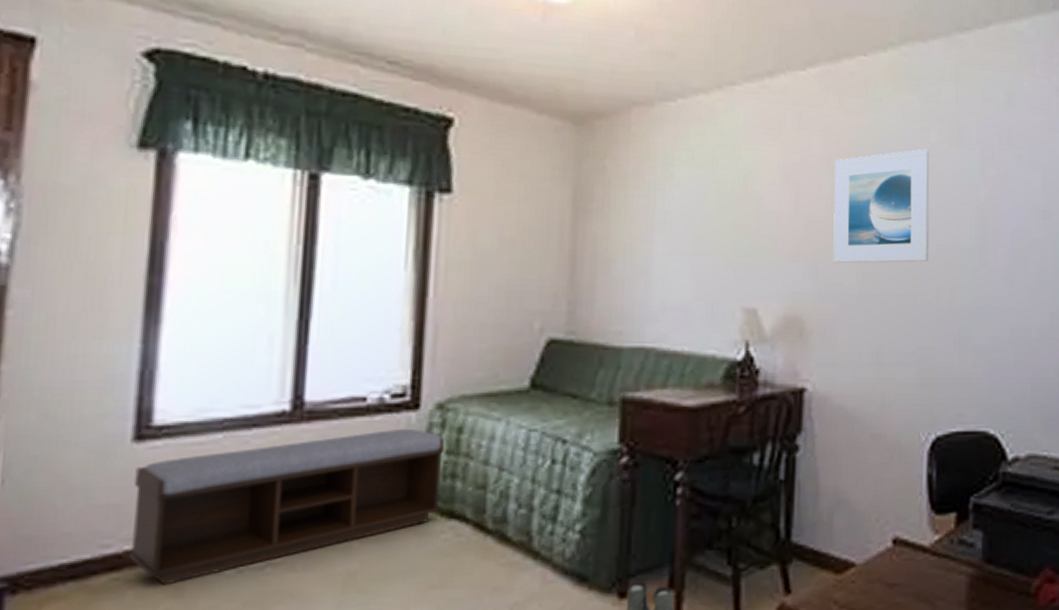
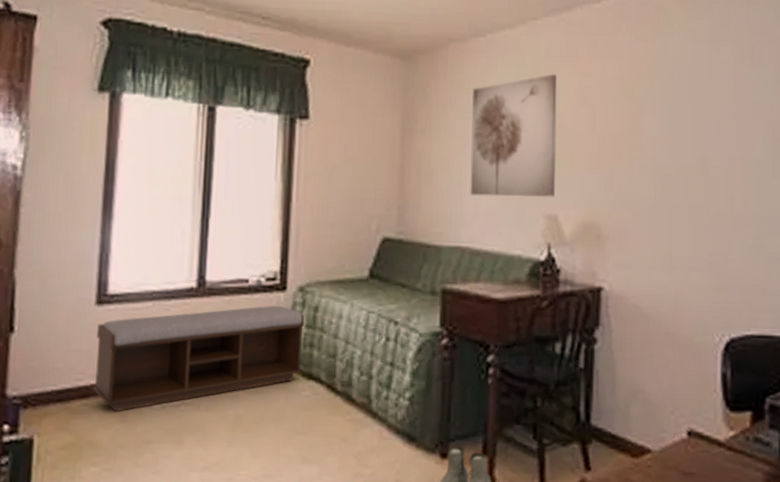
wall art: none [656,148,758,289] -> present [470,74,557,198]
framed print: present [833,148,930,263] -> none [627,68,721,175]

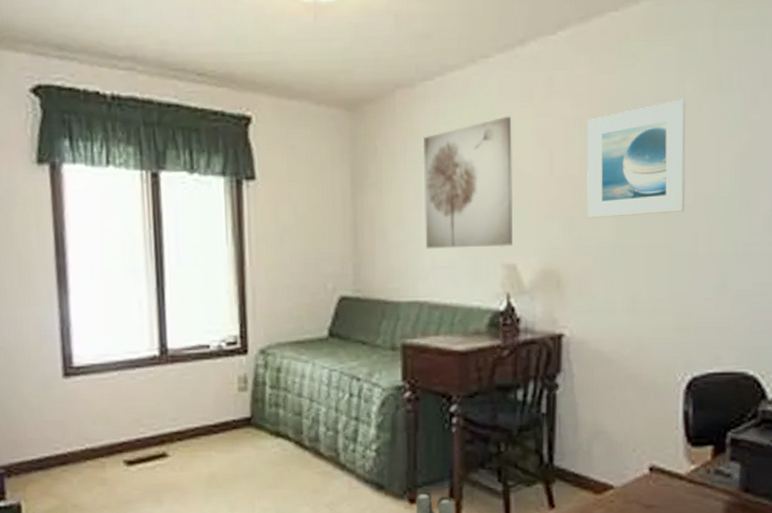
bench: present [93,305,304,412] -> none [67,368,269,476]
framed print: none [627,68,721,175] -> present [586,99,686,218]

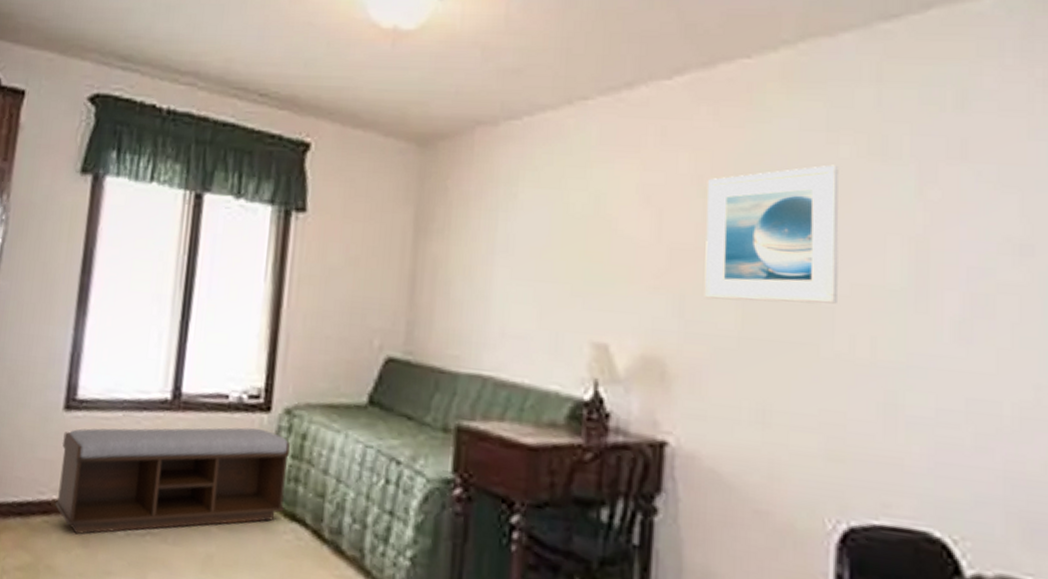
bench: none [67,368,269,476] -> present [54,427,290,535]
wall art: present [423,116,514,249] -> none [496,166,612,322]

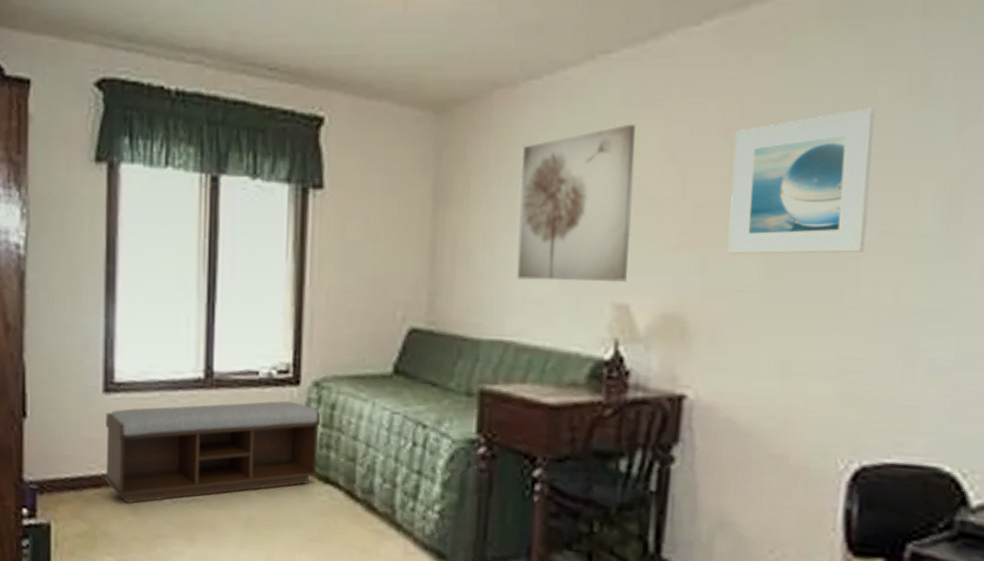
wall art: none [496,166,612,322] -> present [516,124,636,283]

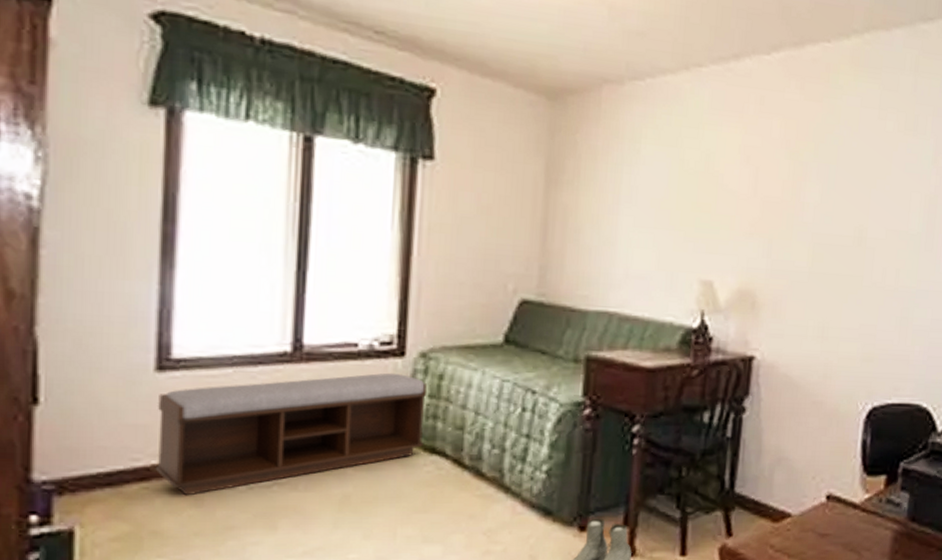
wall art: present [516,124,636,283] -> none [620,129,720,263]
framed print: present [727,108,875,254] -> none [786,136,885,245]

